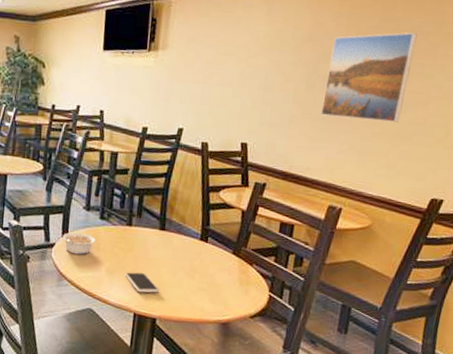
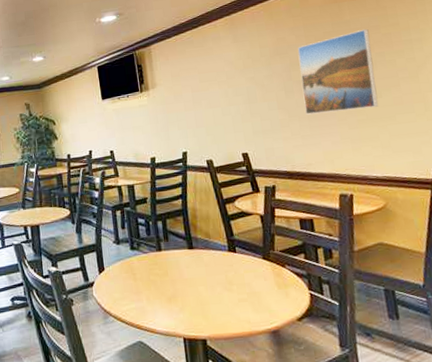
legume: present [62,232,96,255] -> none [99,266,131,289]
smartphone: present [124,272,159,293] -> none [165,295,202,316]

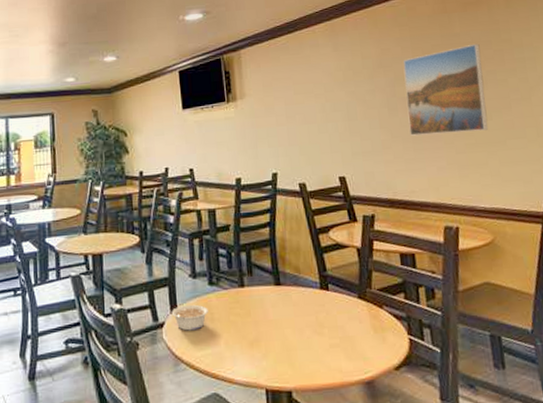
legume: none [99,266,131,289] -> present [171,304,208,331]

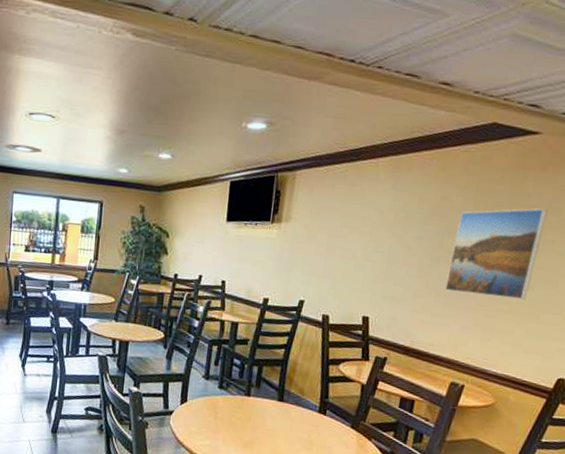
legume: present [171,304,208,331] -> none [181,400,214,424]

